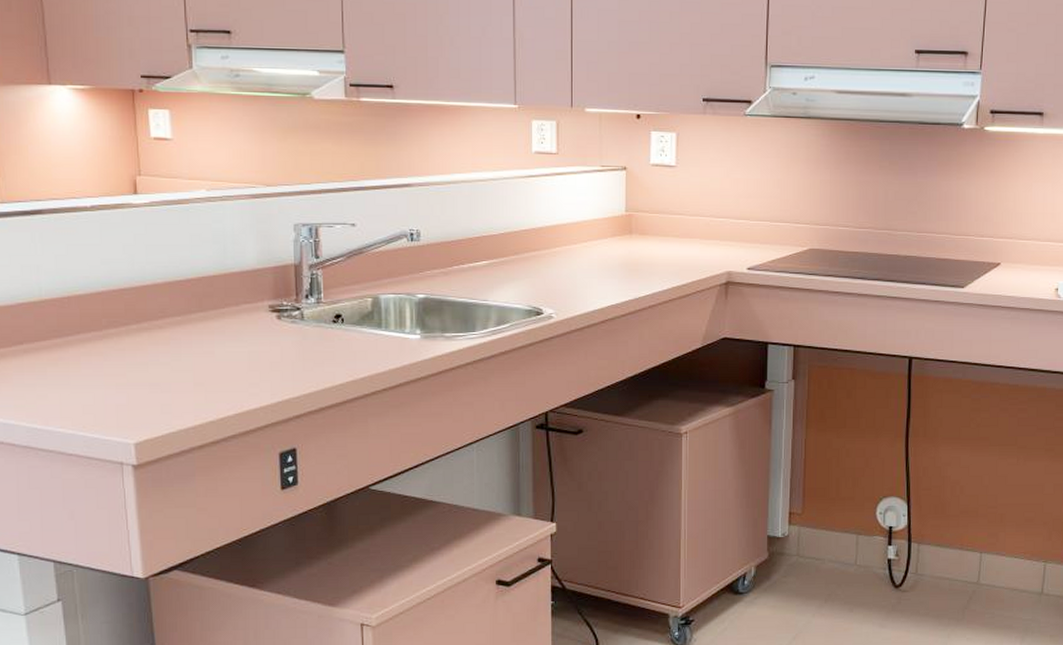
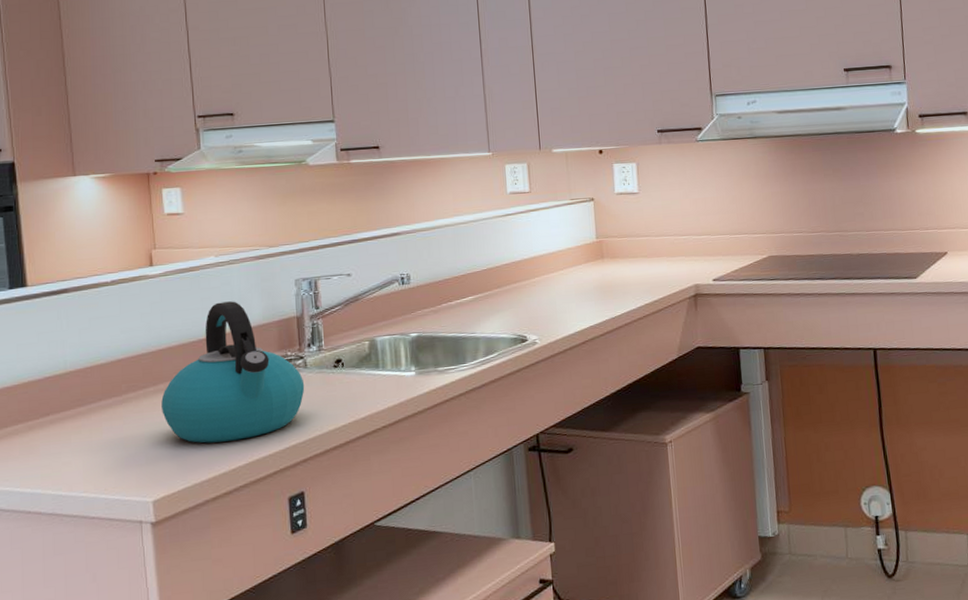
kettle: none [145,241,301,389] -> present [161,301,305,444]

